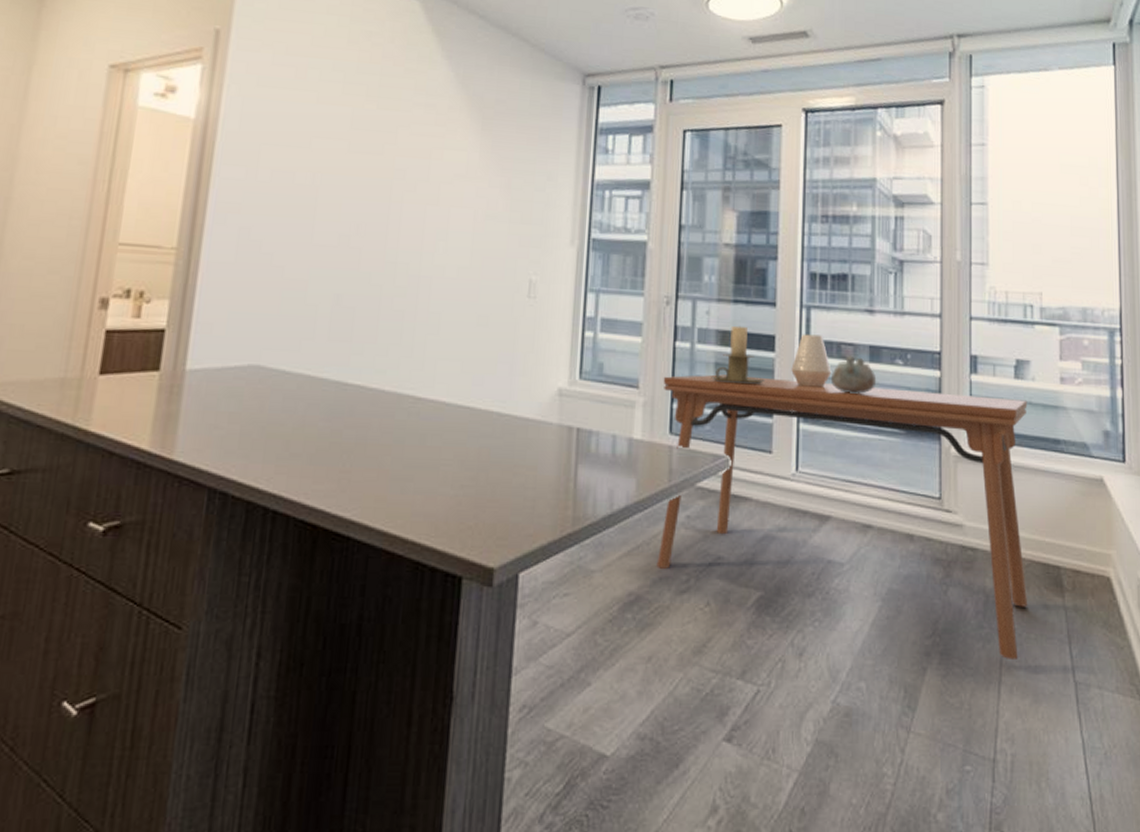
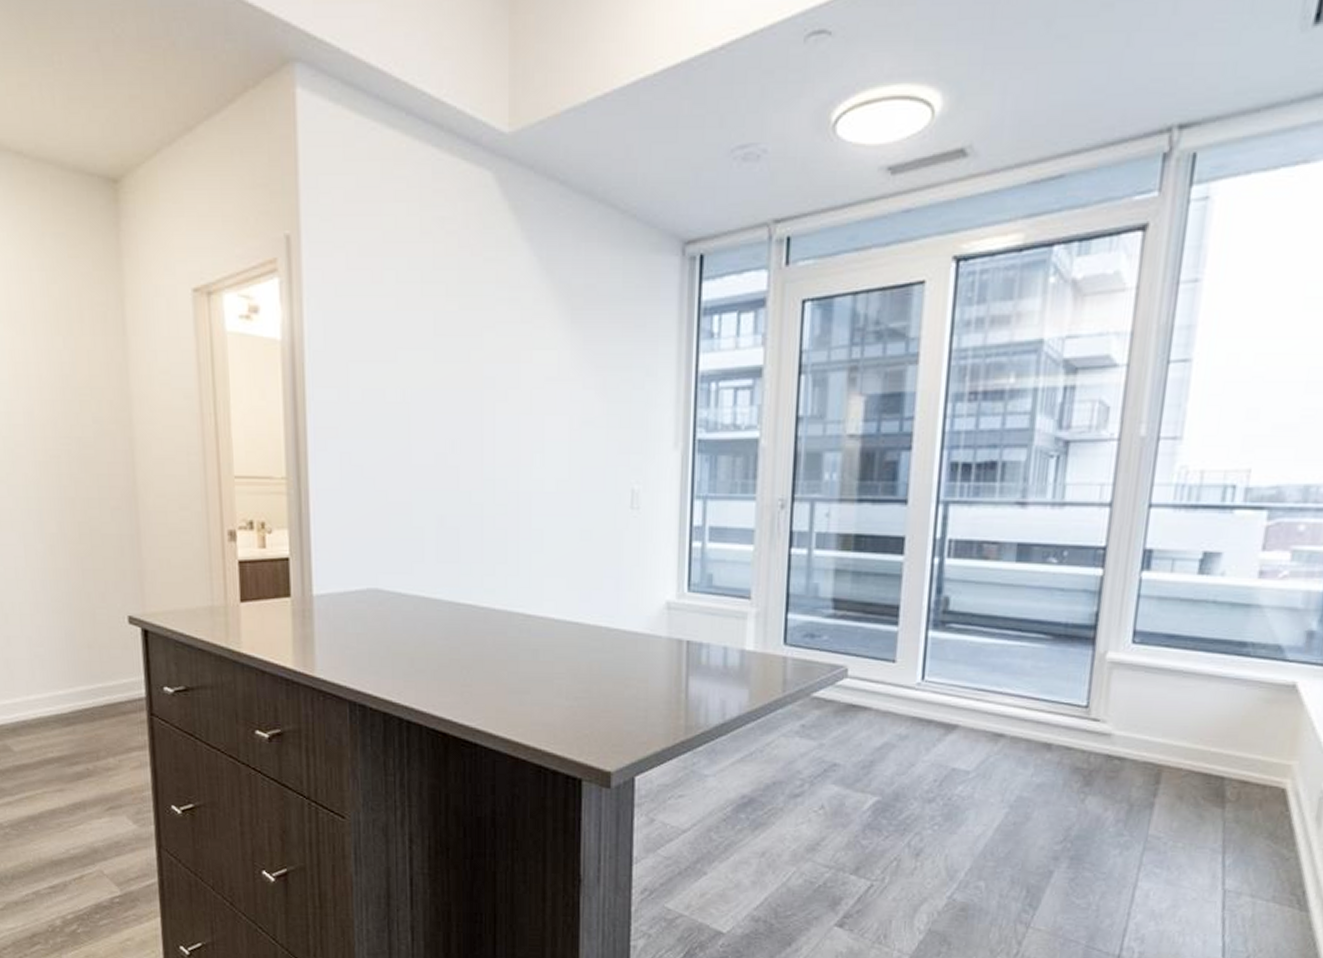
dining table: present [656,374,1028,661] -> none [770,582,1211,867]
candle holder: present [711,325,765,385] -> none [830,527,891,592]
vase: present [791,334,832,387] -> none [922,533,970,592]
decorative bowl: present [831,355,877,394] -> none [968,555,1023,597]

